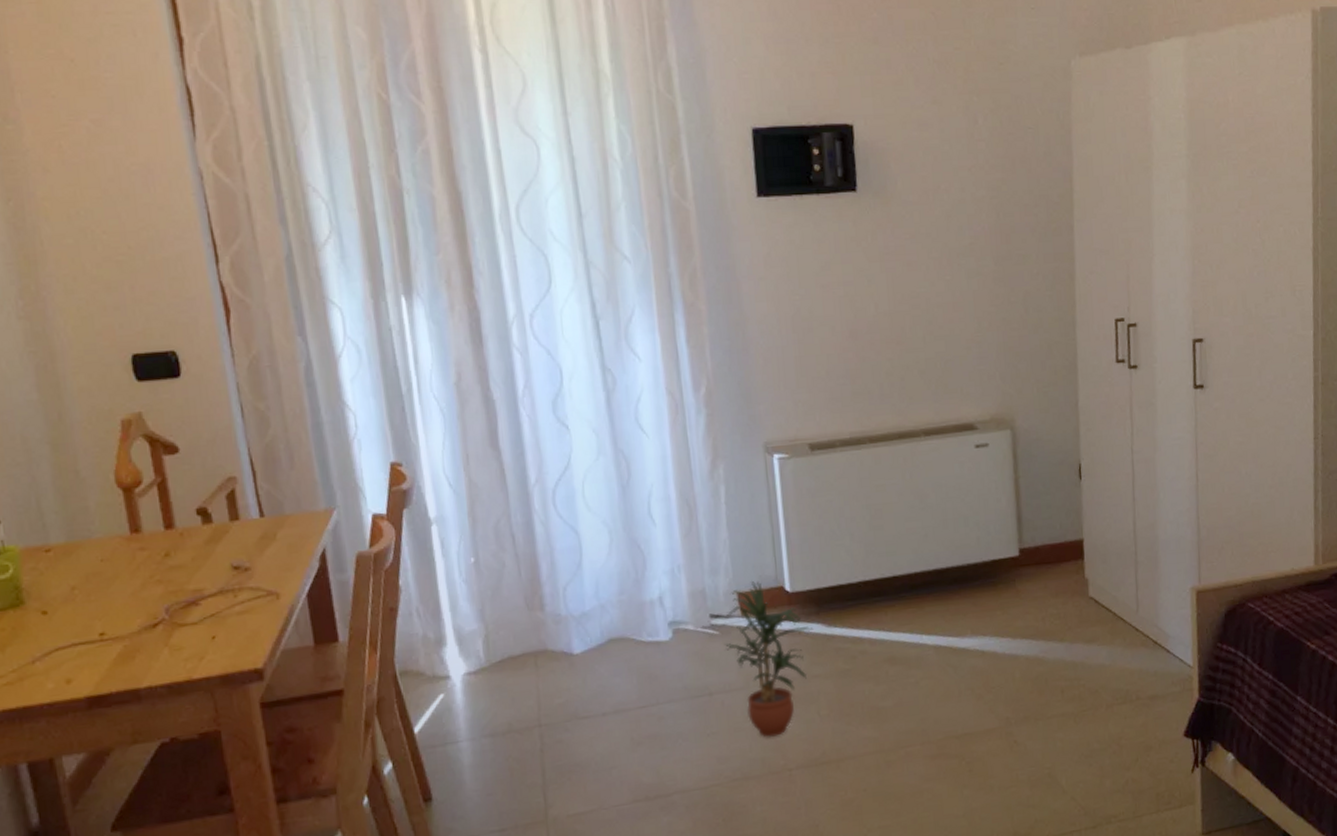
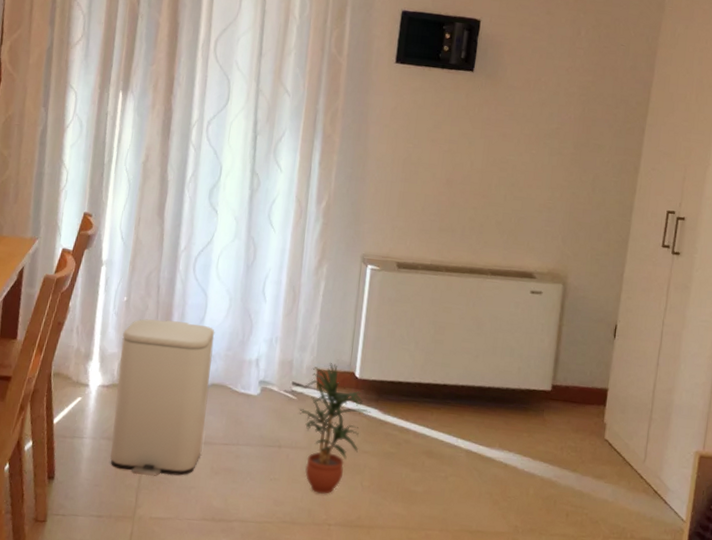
pedal bin: none [480,570,615,770] -> present [110,319,215,477]

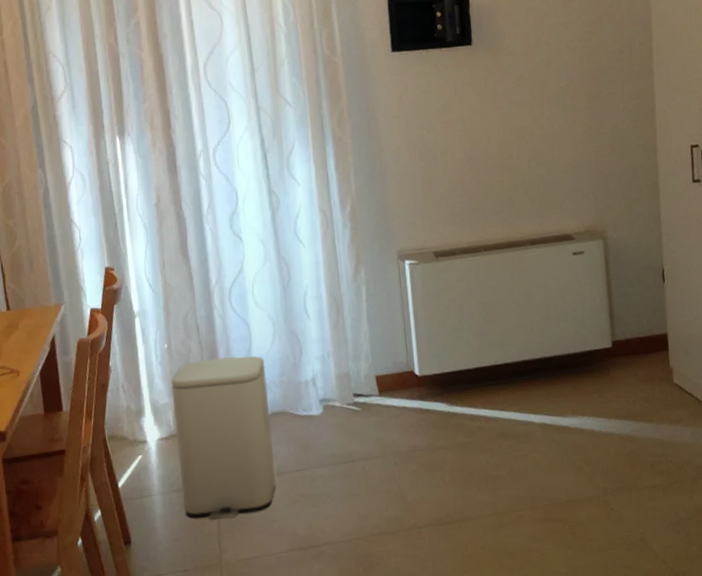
potted plant: present [299,362,371,494] -> none [366,365,439,499]

